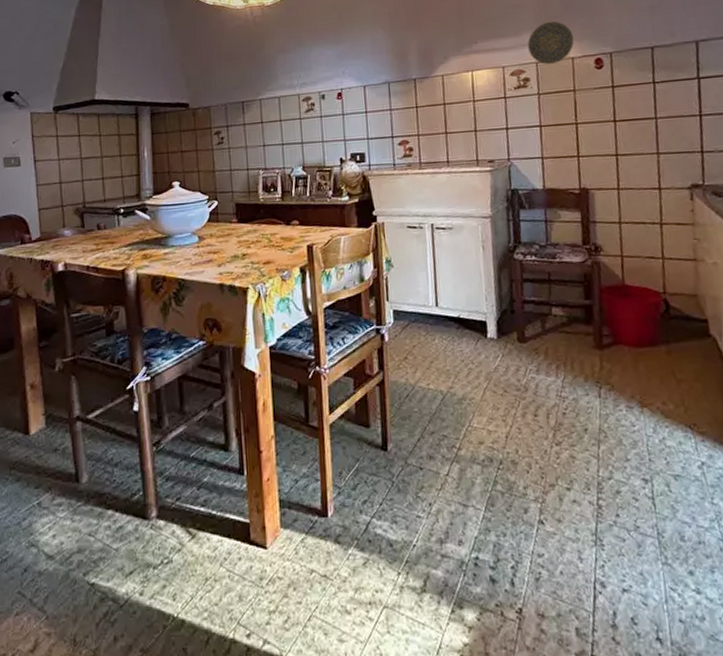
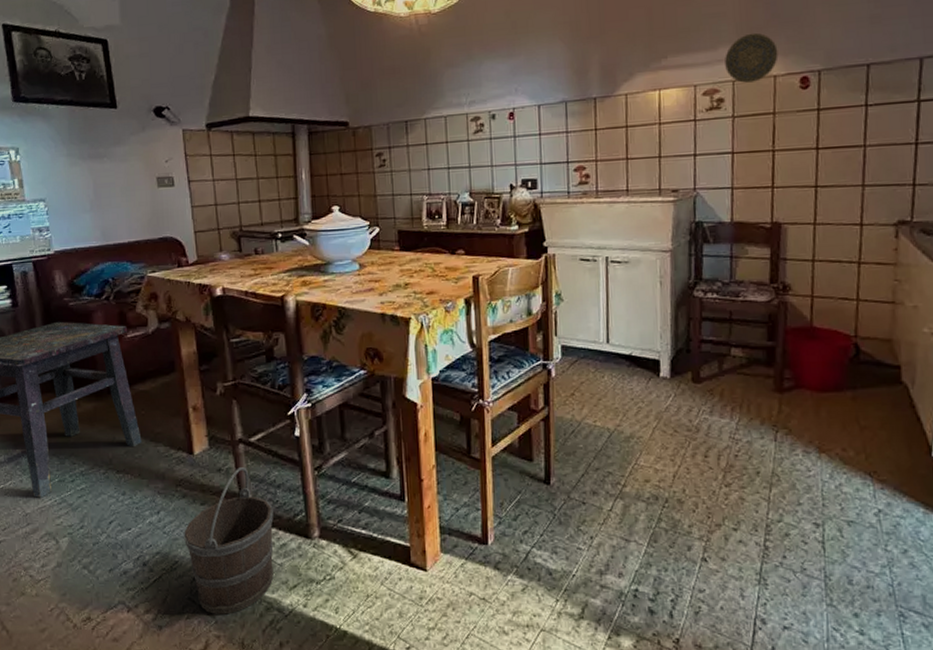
bucket: none [16,445,110,609] -> present [184,466,274,614]

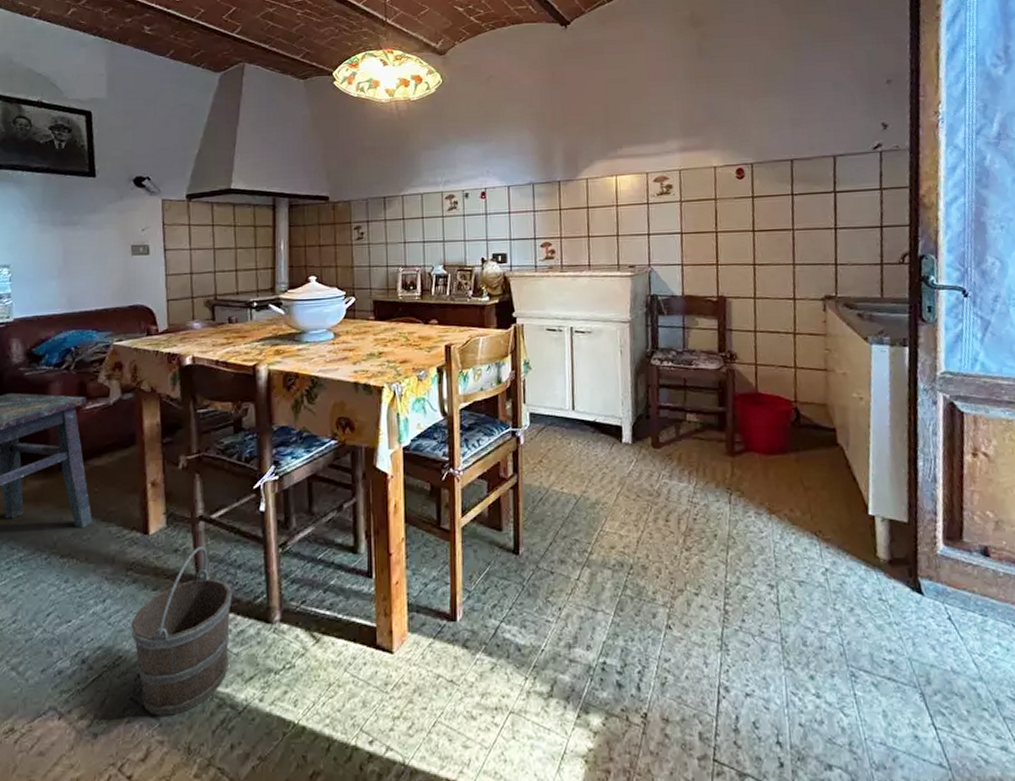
decorative plate: present [725,32,779,83] -> none [672,129,717,172]

